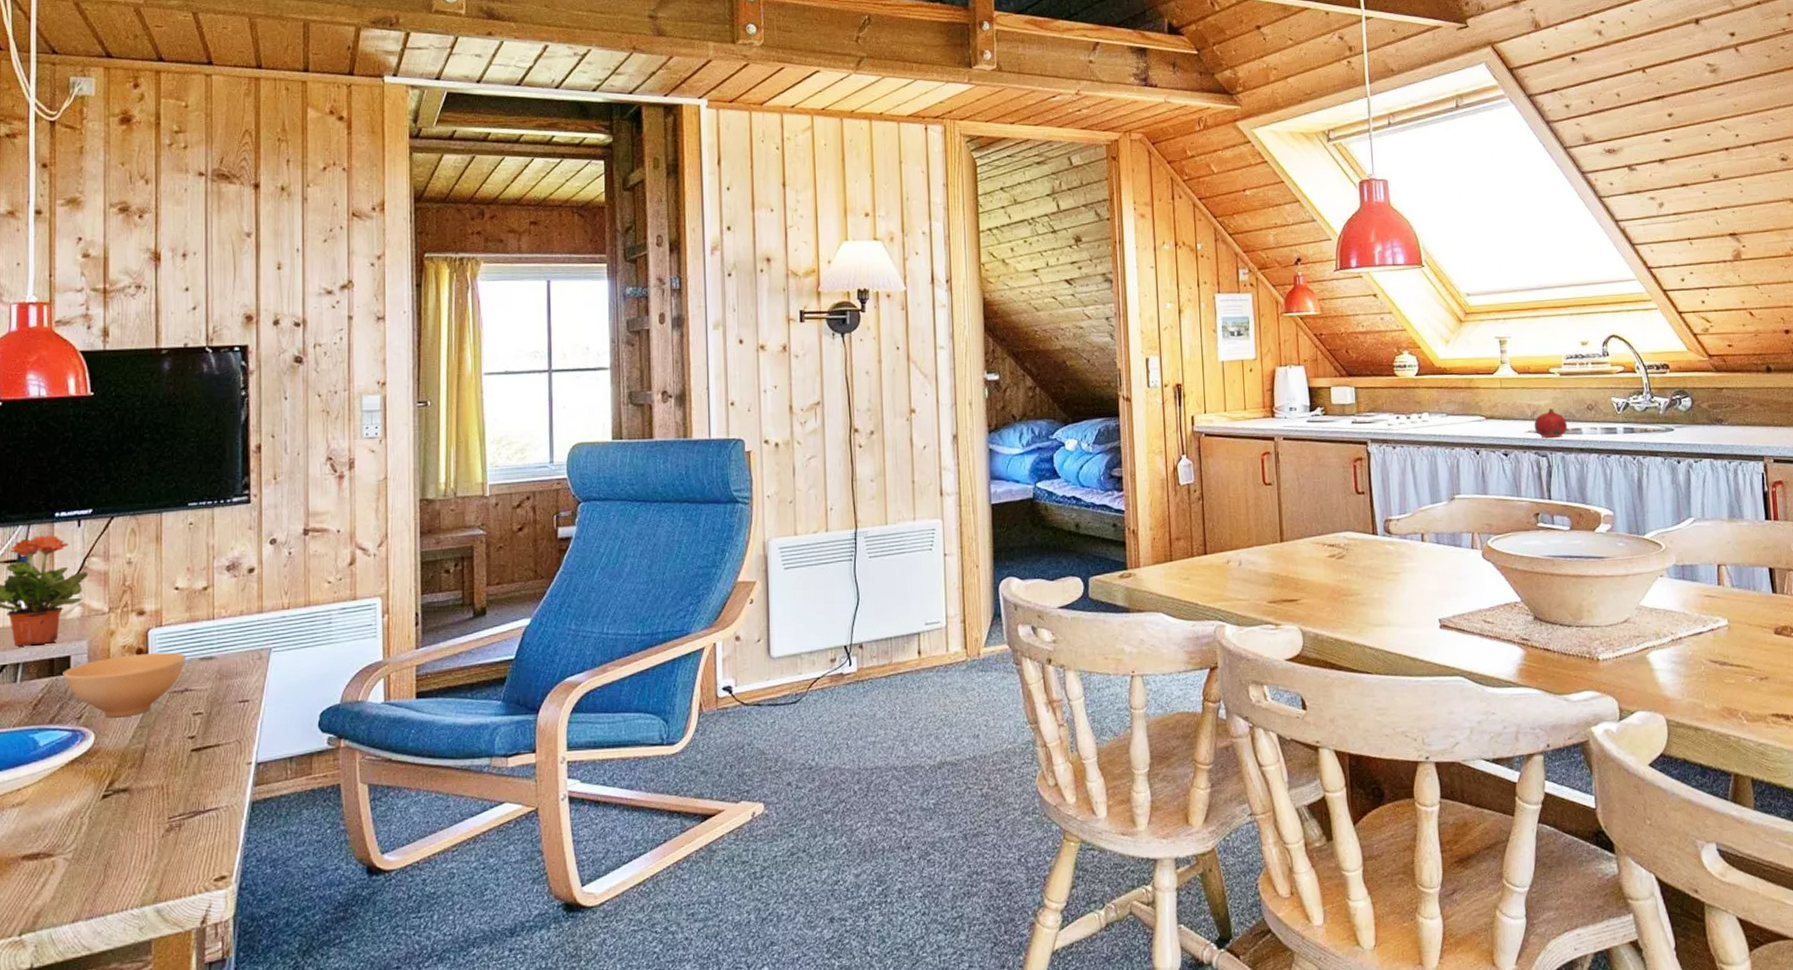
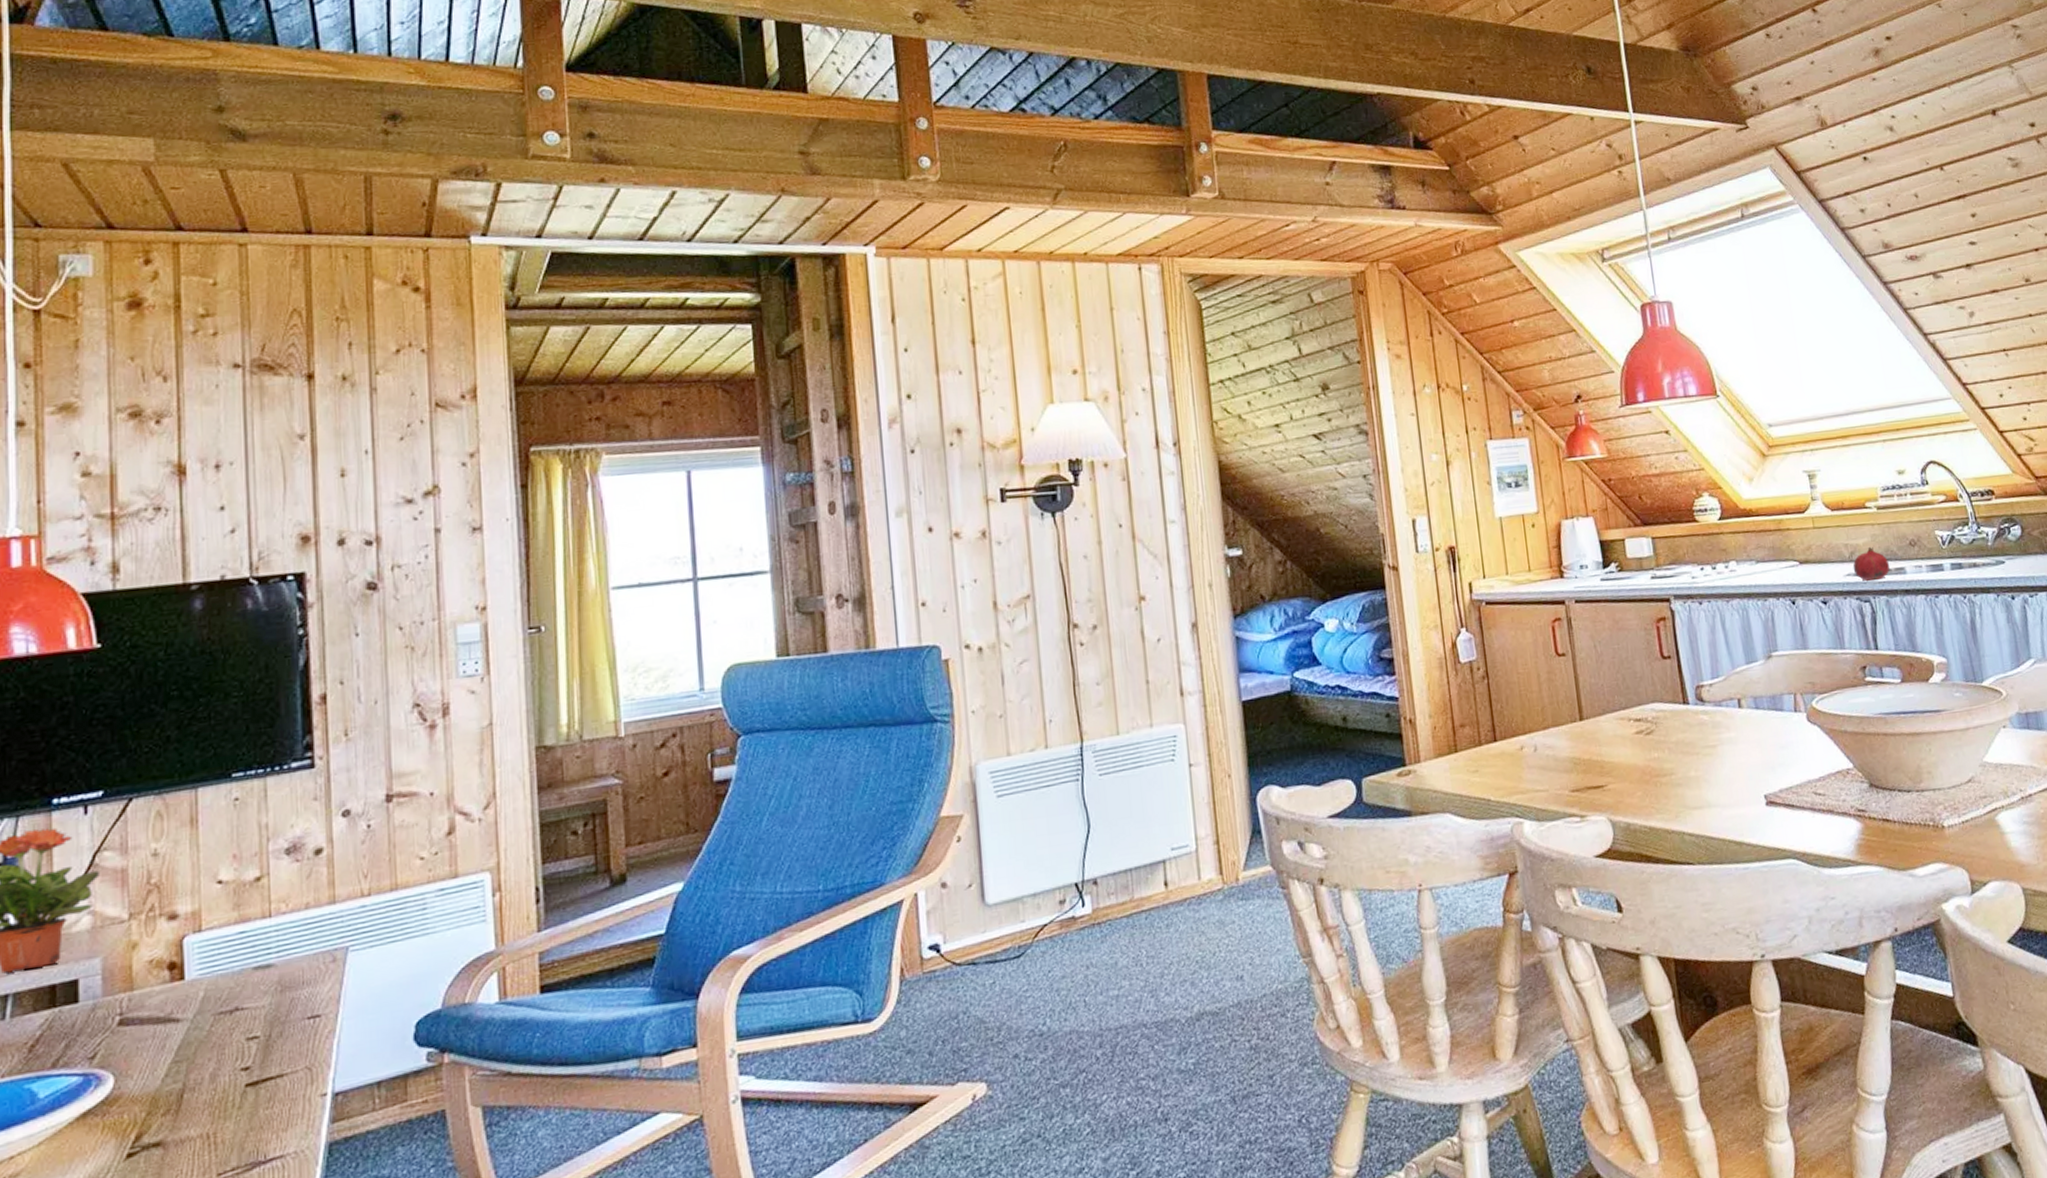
bowl: present [62,652,187,718] -> none [68,963,236,1054]

